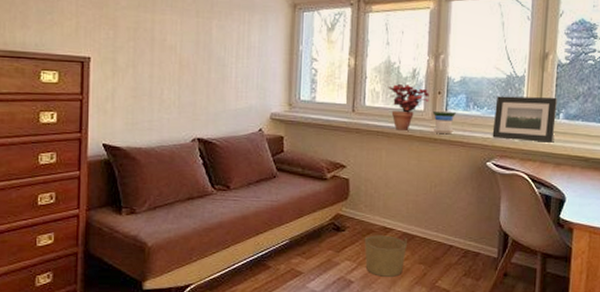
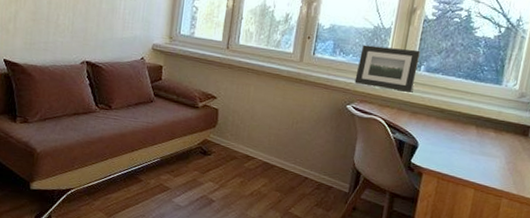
basket: present [364,235,408,277] -> none [227,161,267,201]
potted plant: present [389,83,429,132] -> none [262,26,299,71]
flowerpot: present [432,111,456,135] -> none [299,54,323,77]

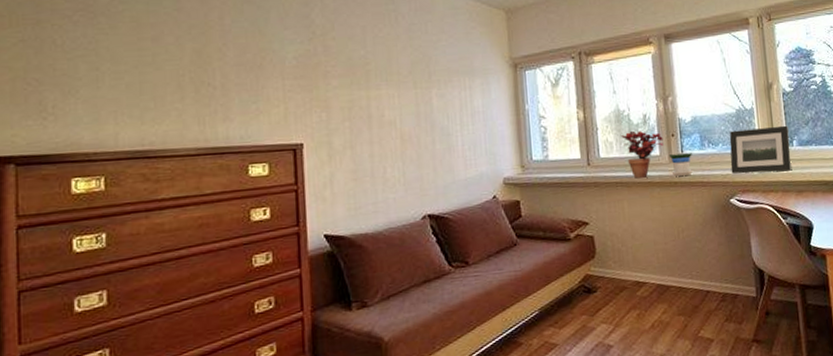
potted plant: none [262,26,299,71] -> present [621,130,664,180]
flowerpot: none [299,54,323,77] -> present [668,153,692,177]

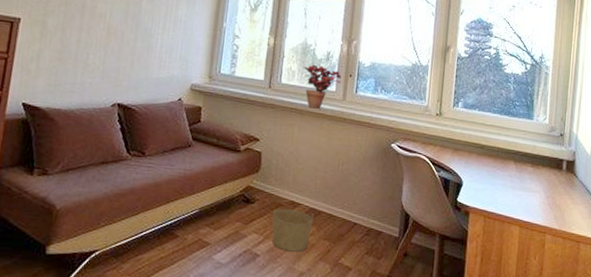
basket: none [617,290,664,336] -> present [272,209,314,252]
flowerpot: present [668,153,692,177] -> none [343,93,365,116]
picture frame: present [729,125,791,174] -> none [397,82,457,129]

